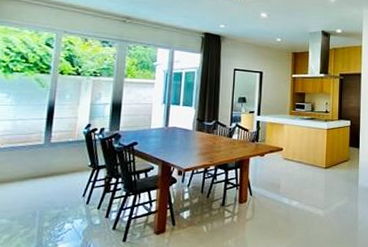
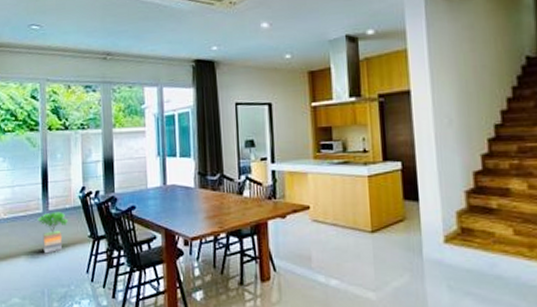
potted tree: none [38,144,70,180] -> present [38,211,68,254]

